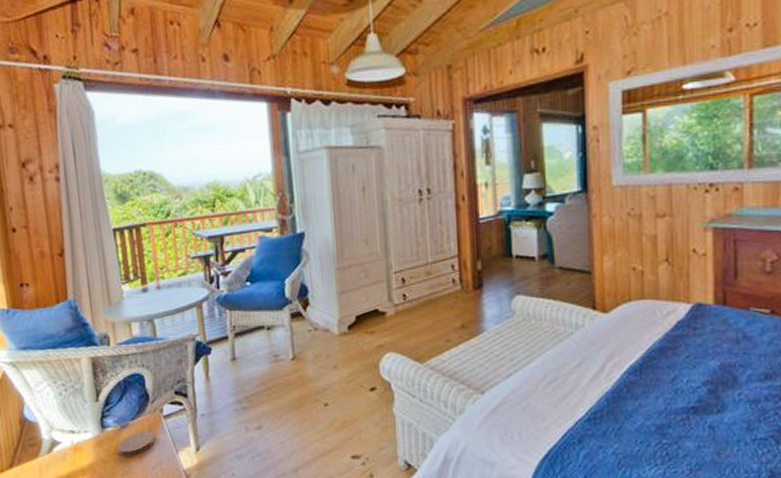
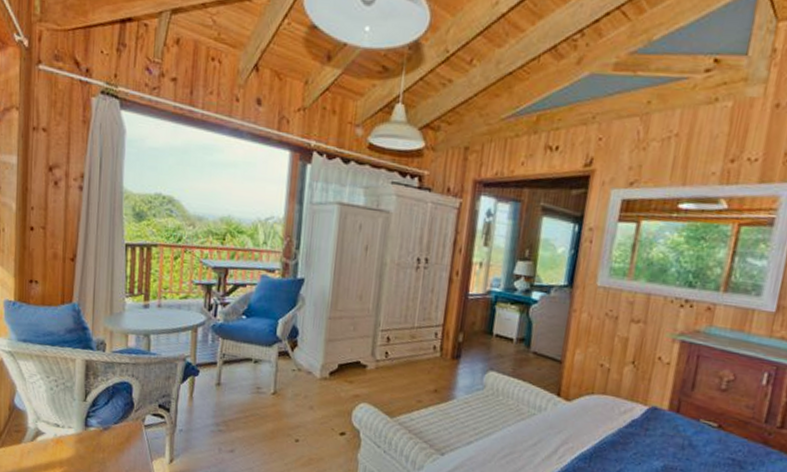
coaster: present [118,431,156,456] -> none [97,435,134,457]

